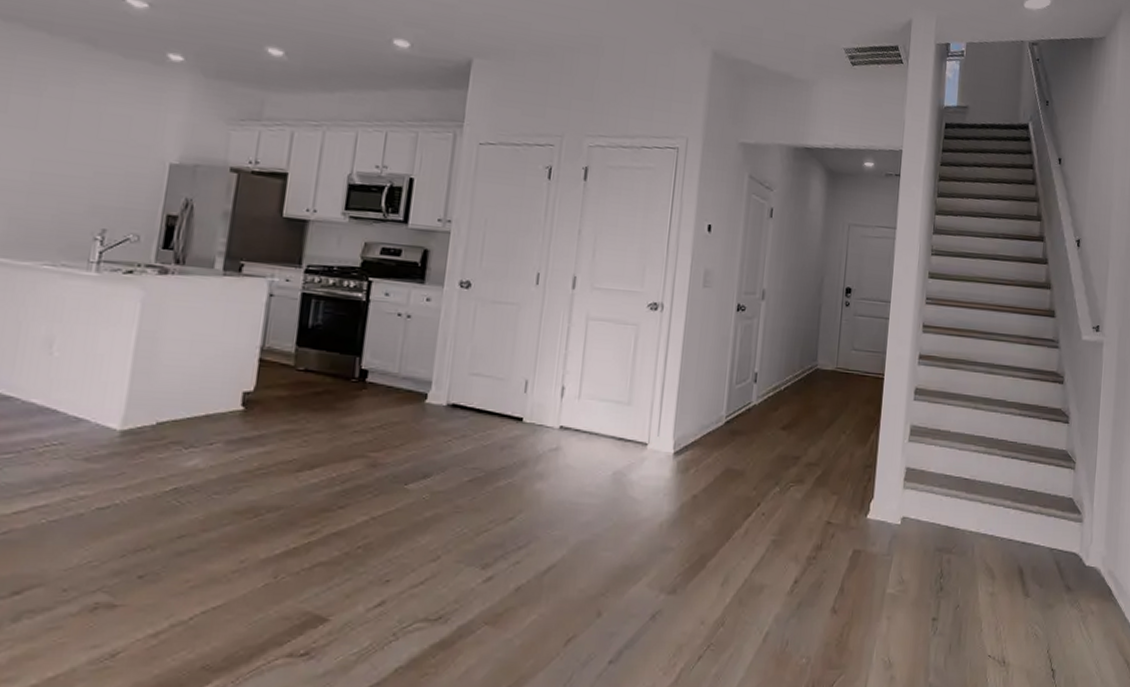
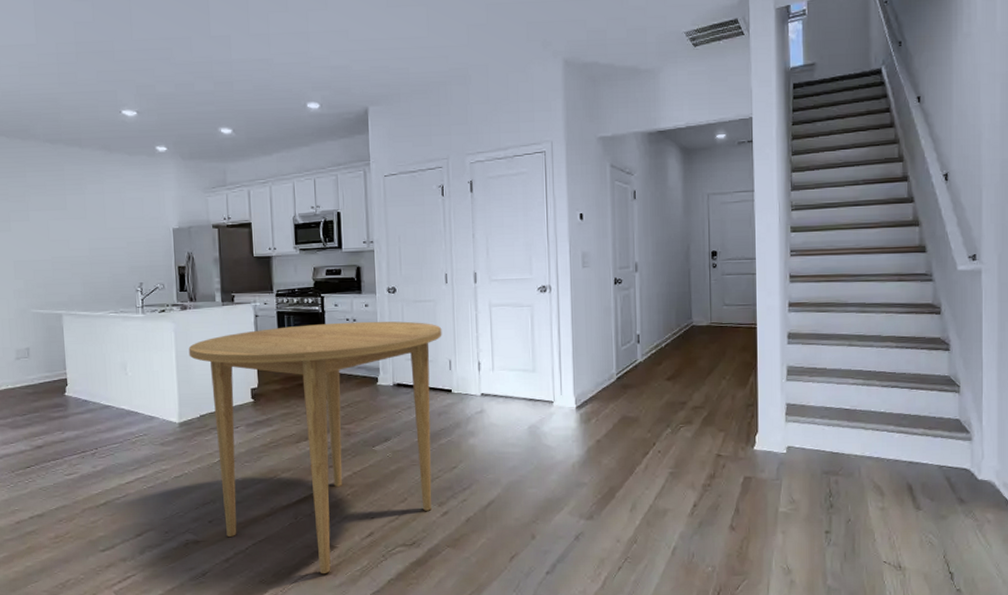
dining table: none [157,313,523,657] -> present [188,321,442,573]

